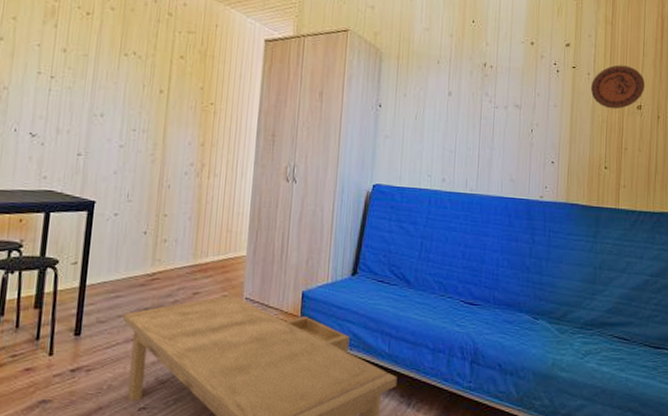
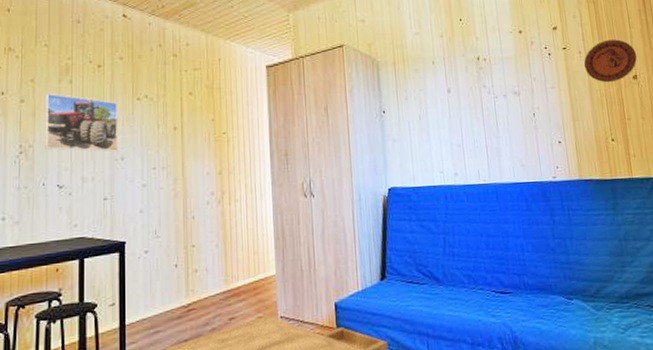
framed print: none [20,34,104,106] -> present [45,93,119,152]

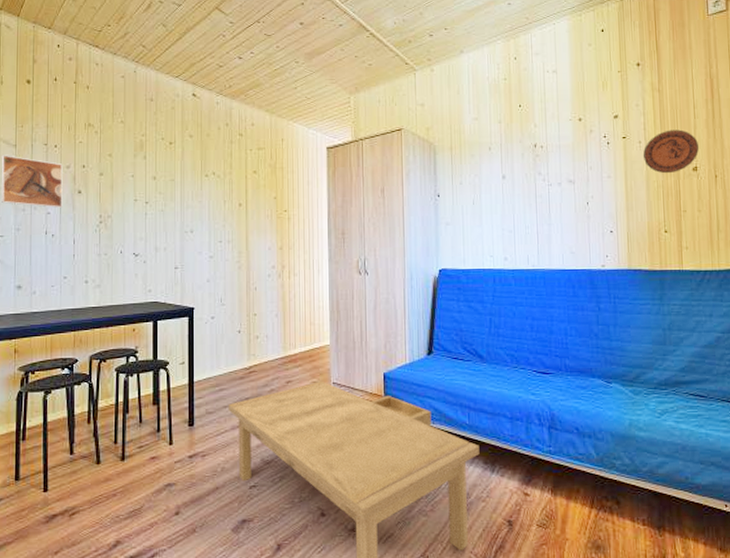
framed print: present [45,93,119,152] -> none [122,167,188,224]

